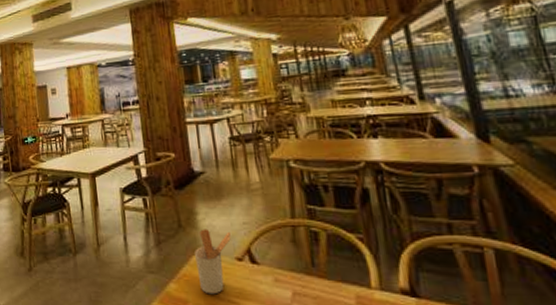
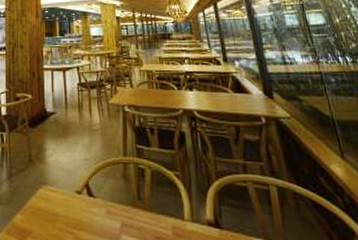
utensil holder: present [194,229,231,295] -> none [41,163,73,226]

